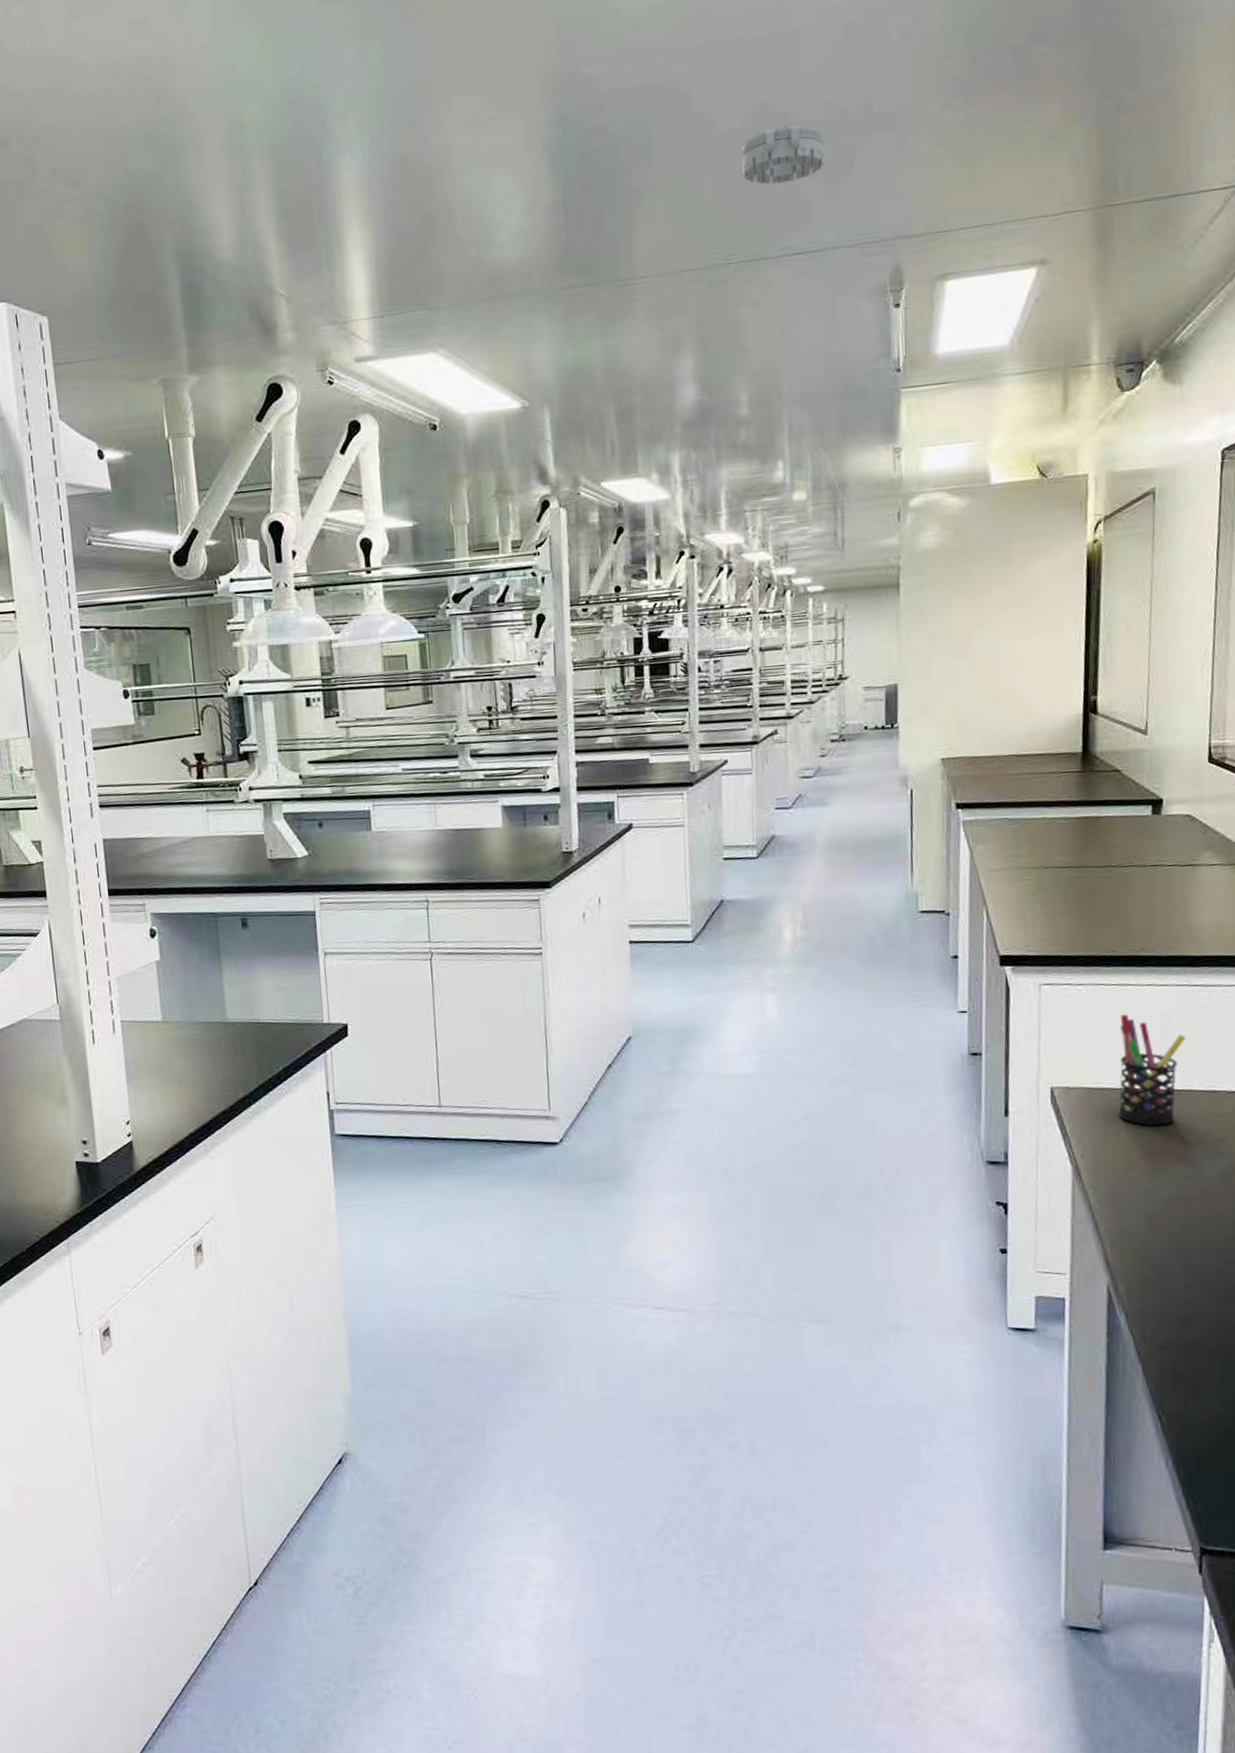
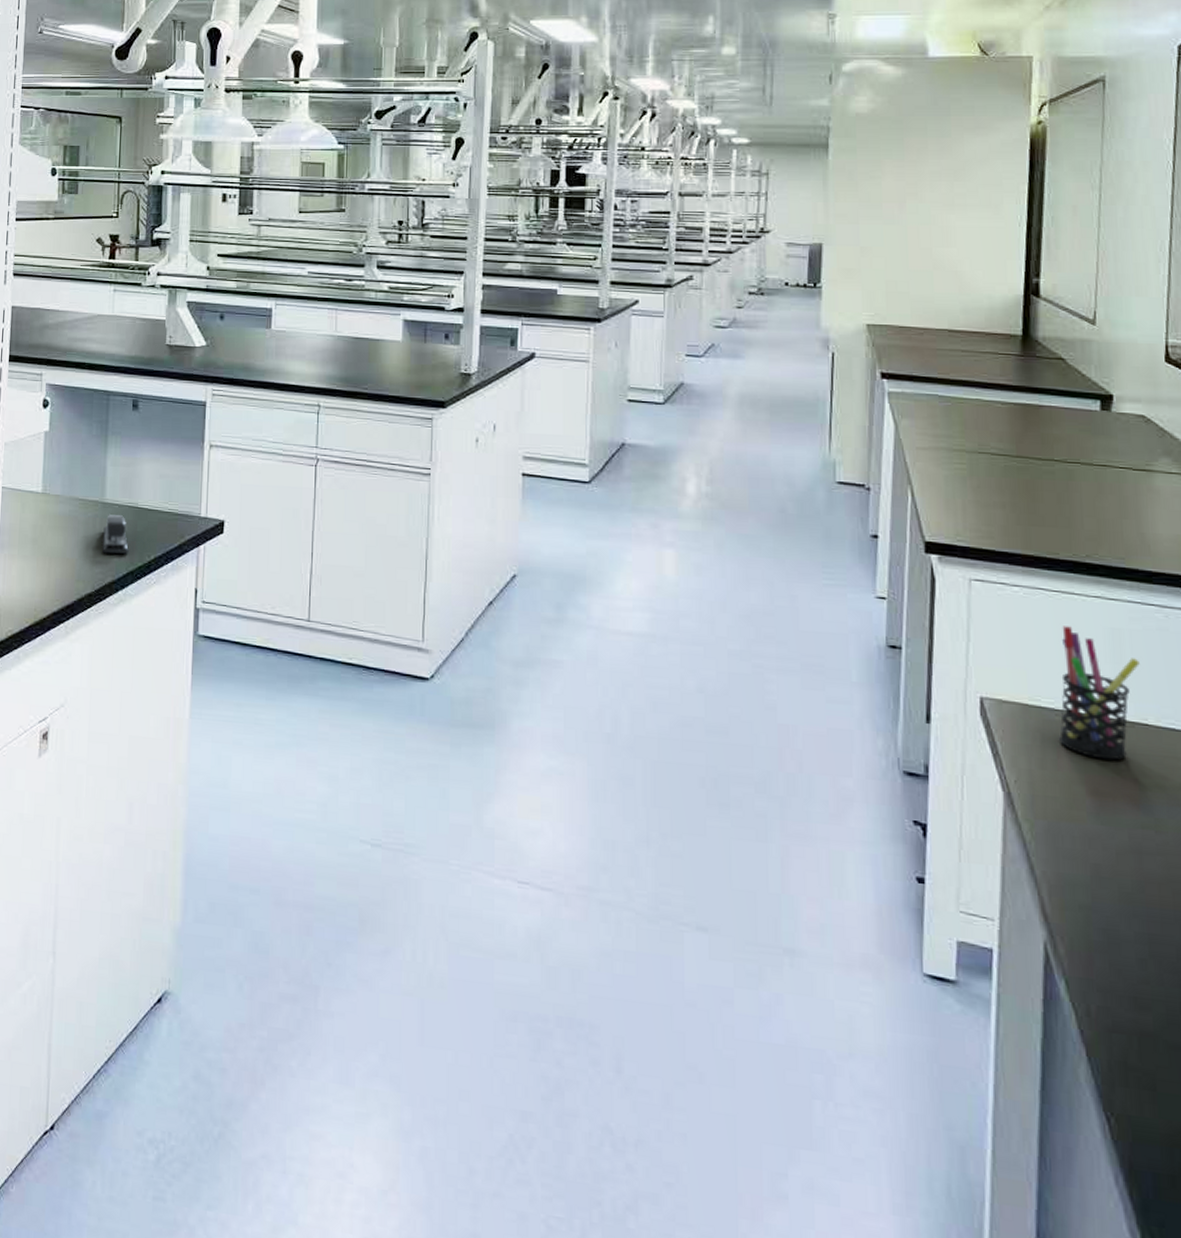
stapler: none [228,1032,257,1071] -> present [102,515,129,555]

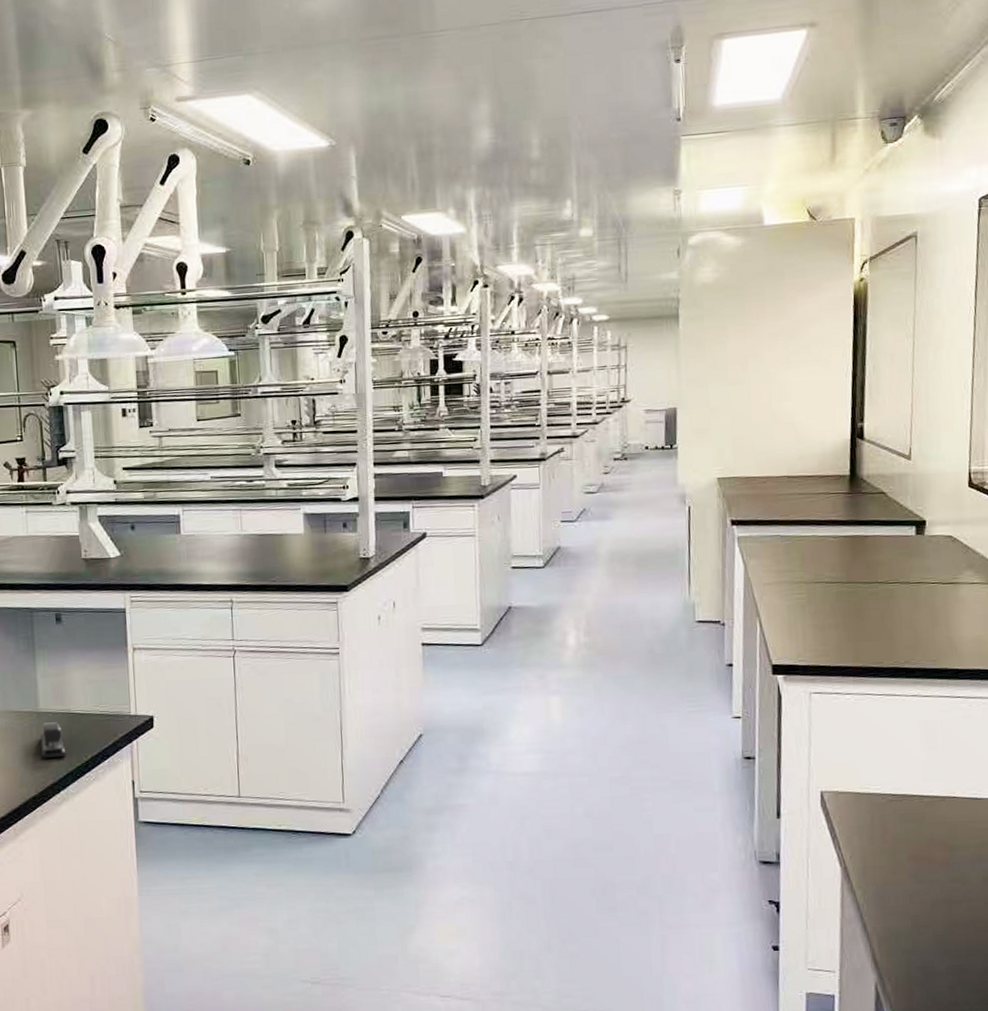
pen holder: present [1059,626,1140,761] -> none [885,723,949,830]

